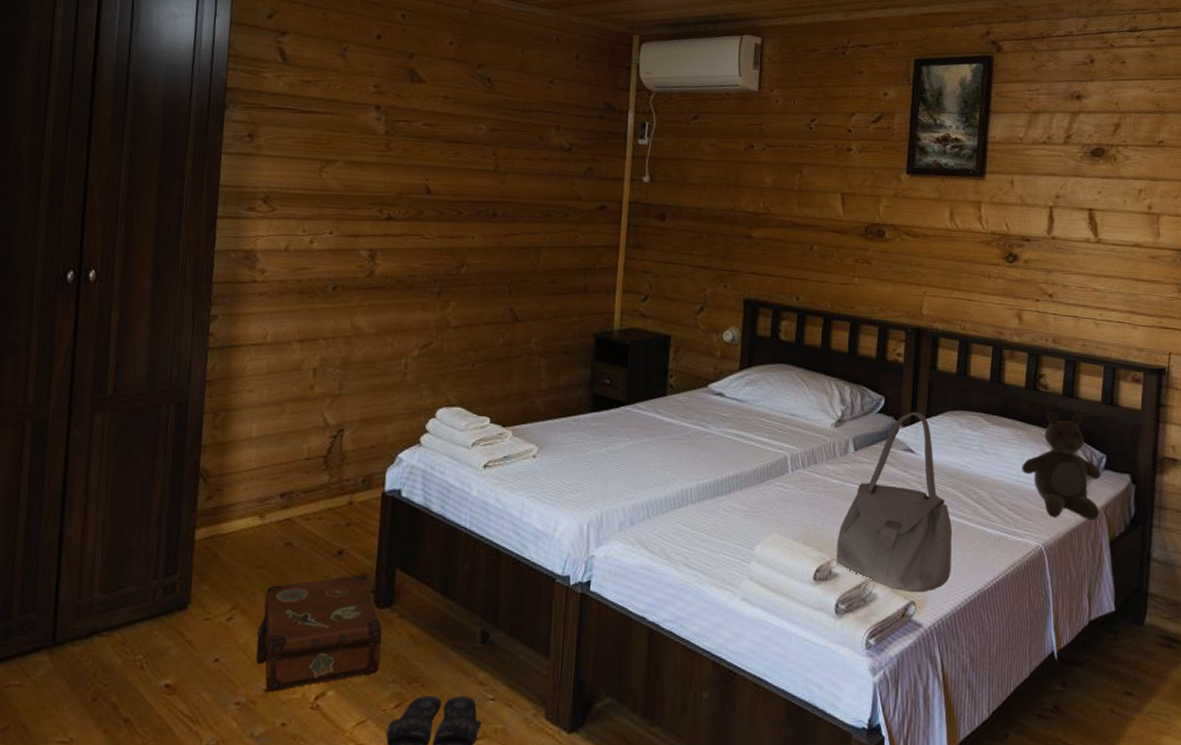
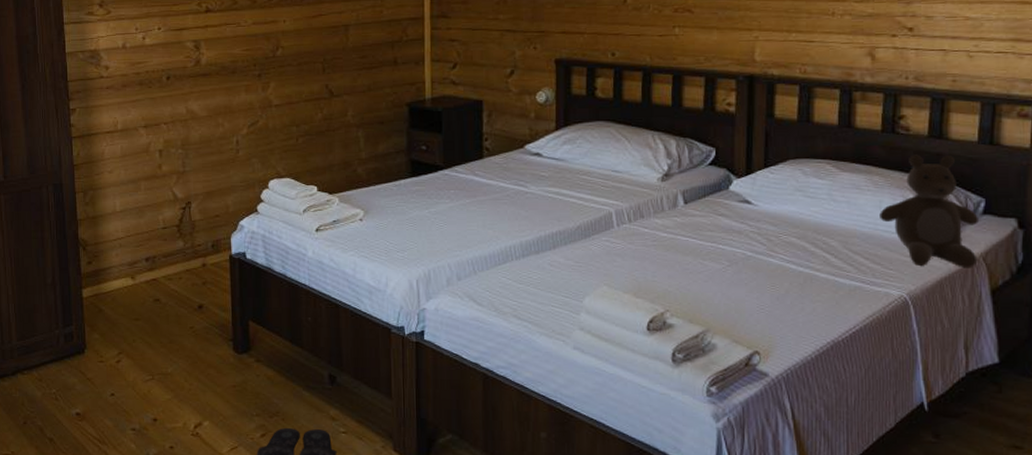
suitcase: present [256,575,382,691] -> none [142,326,245,421]
handbag: present [836,411,953,593] -> none [670,161,800,343]

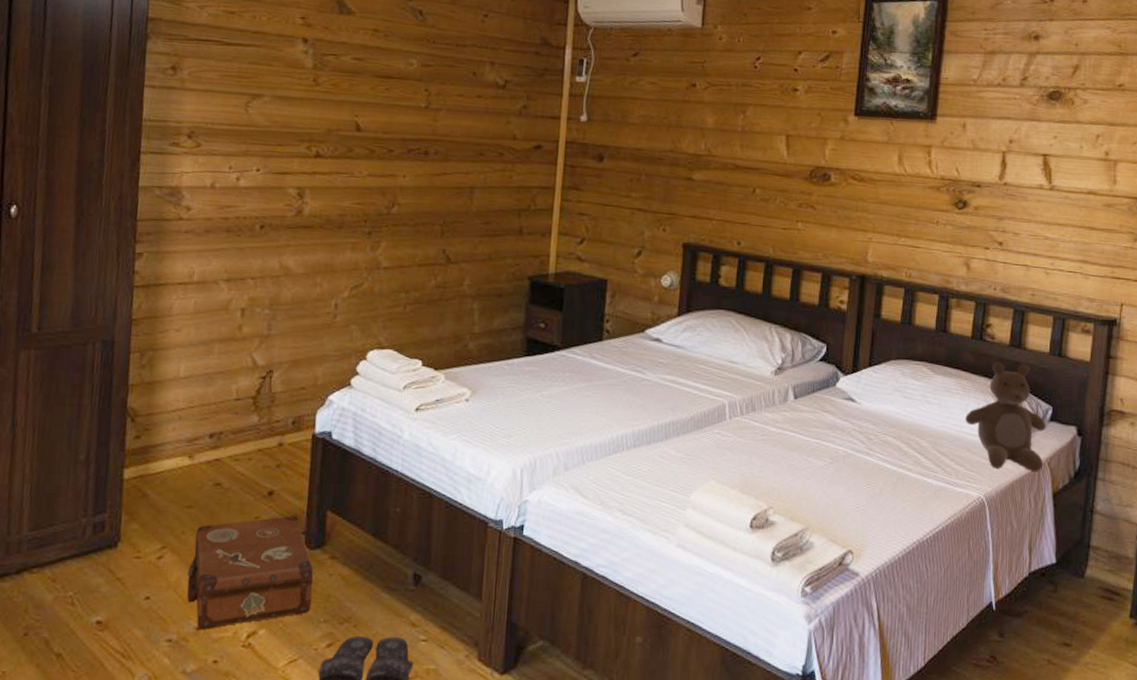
suitcase: none [142,326,245,421] -> present [187,516,314,629]

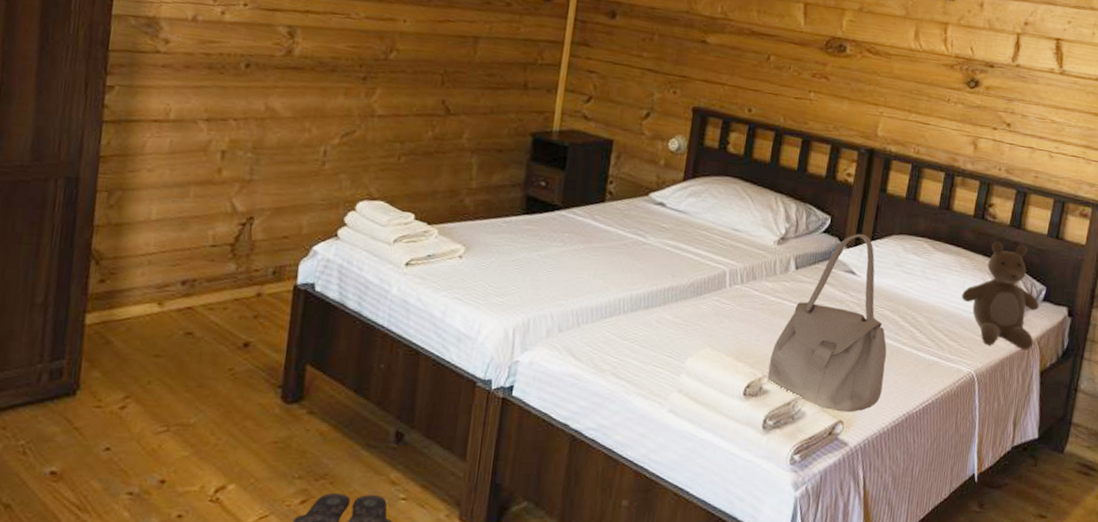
suitcase: present [187,516,314,629] -> none [151,369,289,483]
handbag: none [773,360,893,542] -> present [767,233,887,413]

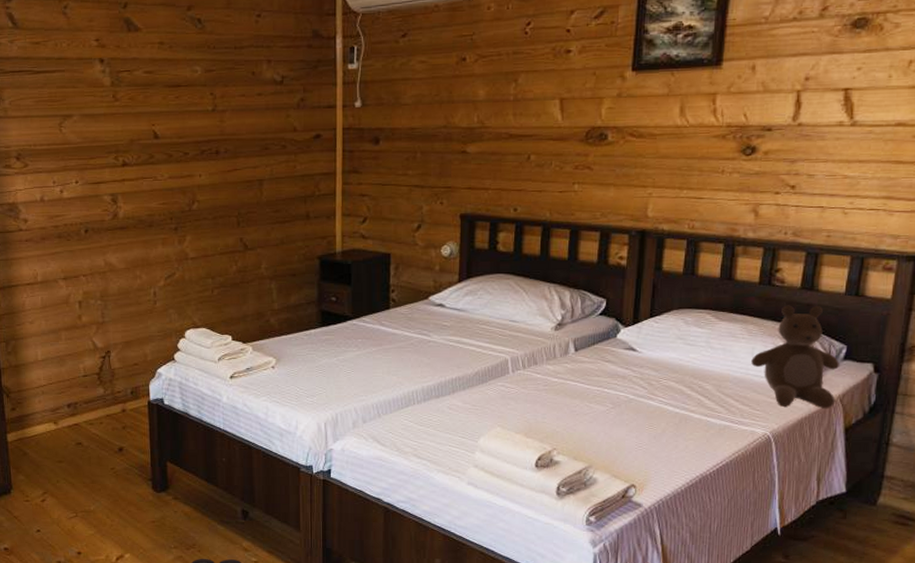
handbag: present [767,233,887,413] -> none [557,312,675,477]

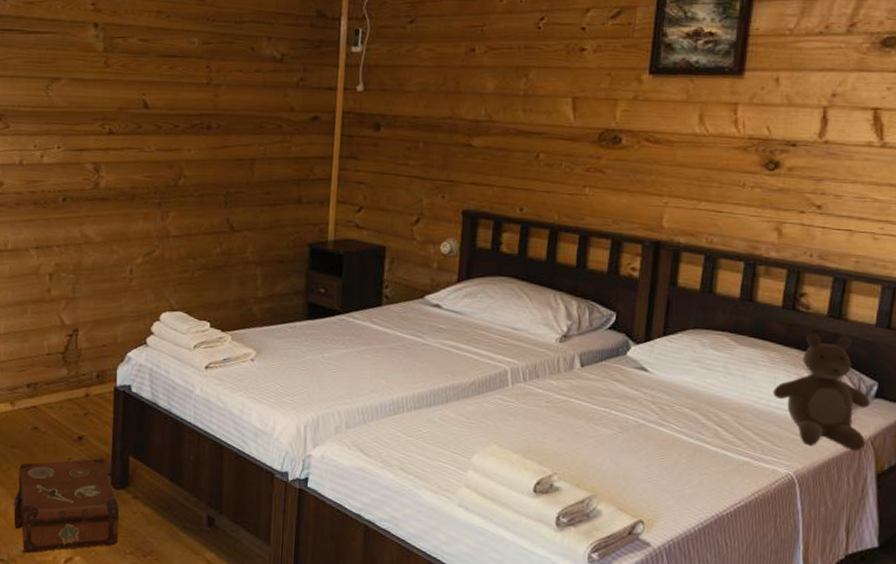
suitcase: none [66,467,163,554] -> present [13,459,120,553]

